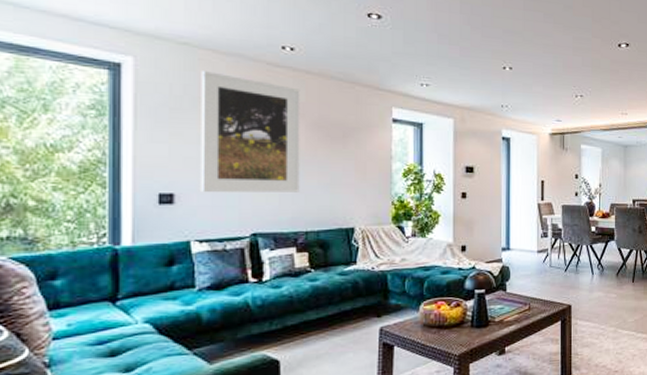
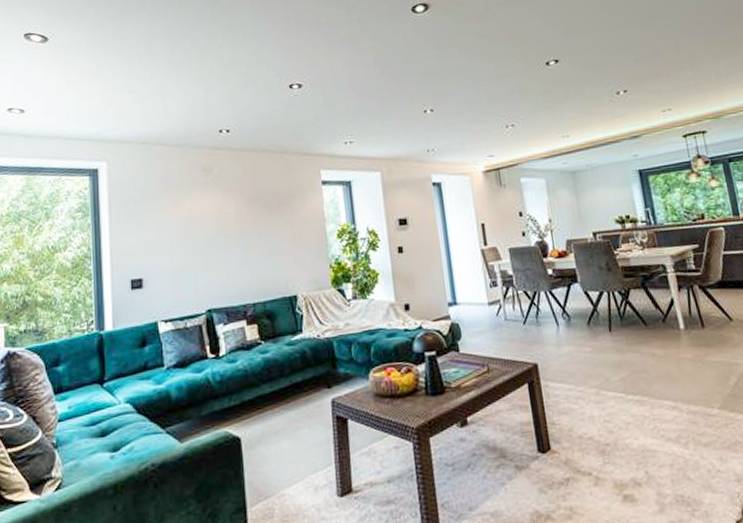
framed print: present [200,71,300,192] -> none [157,163,245,274]

